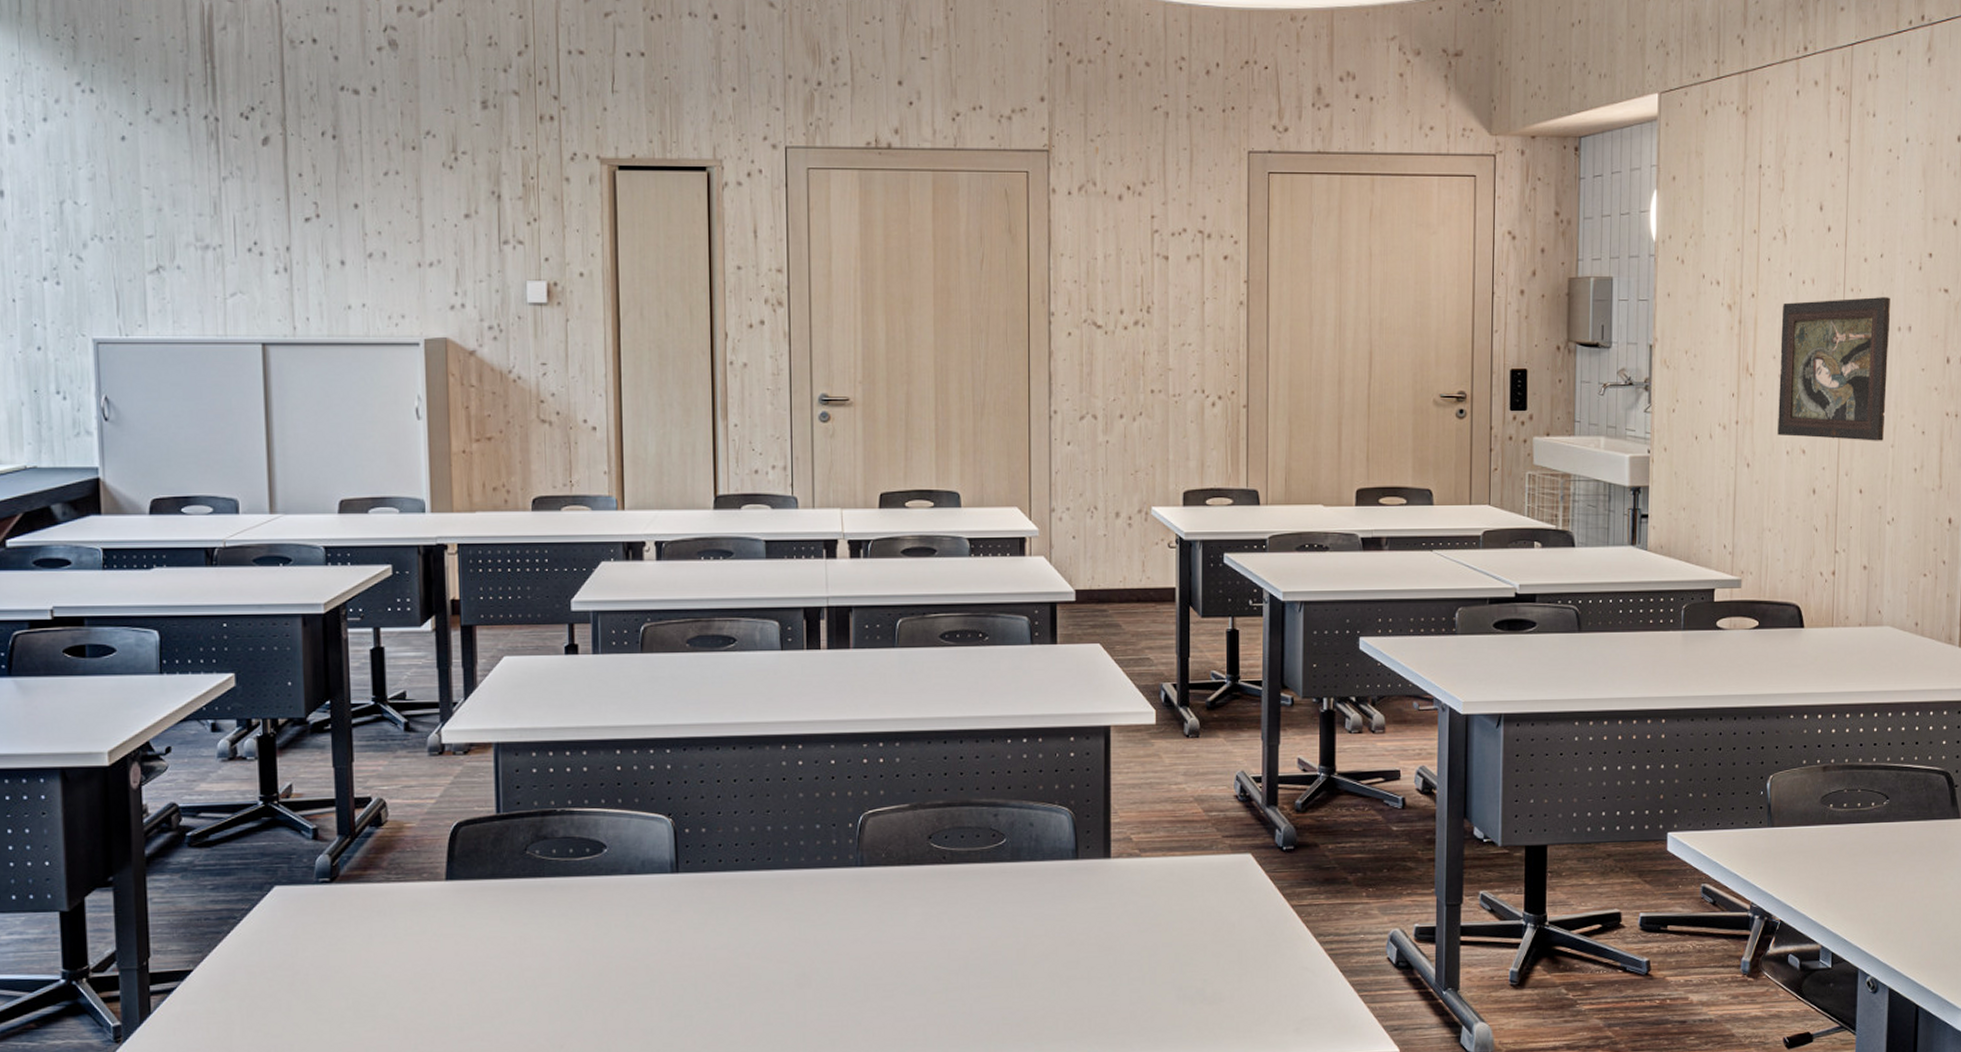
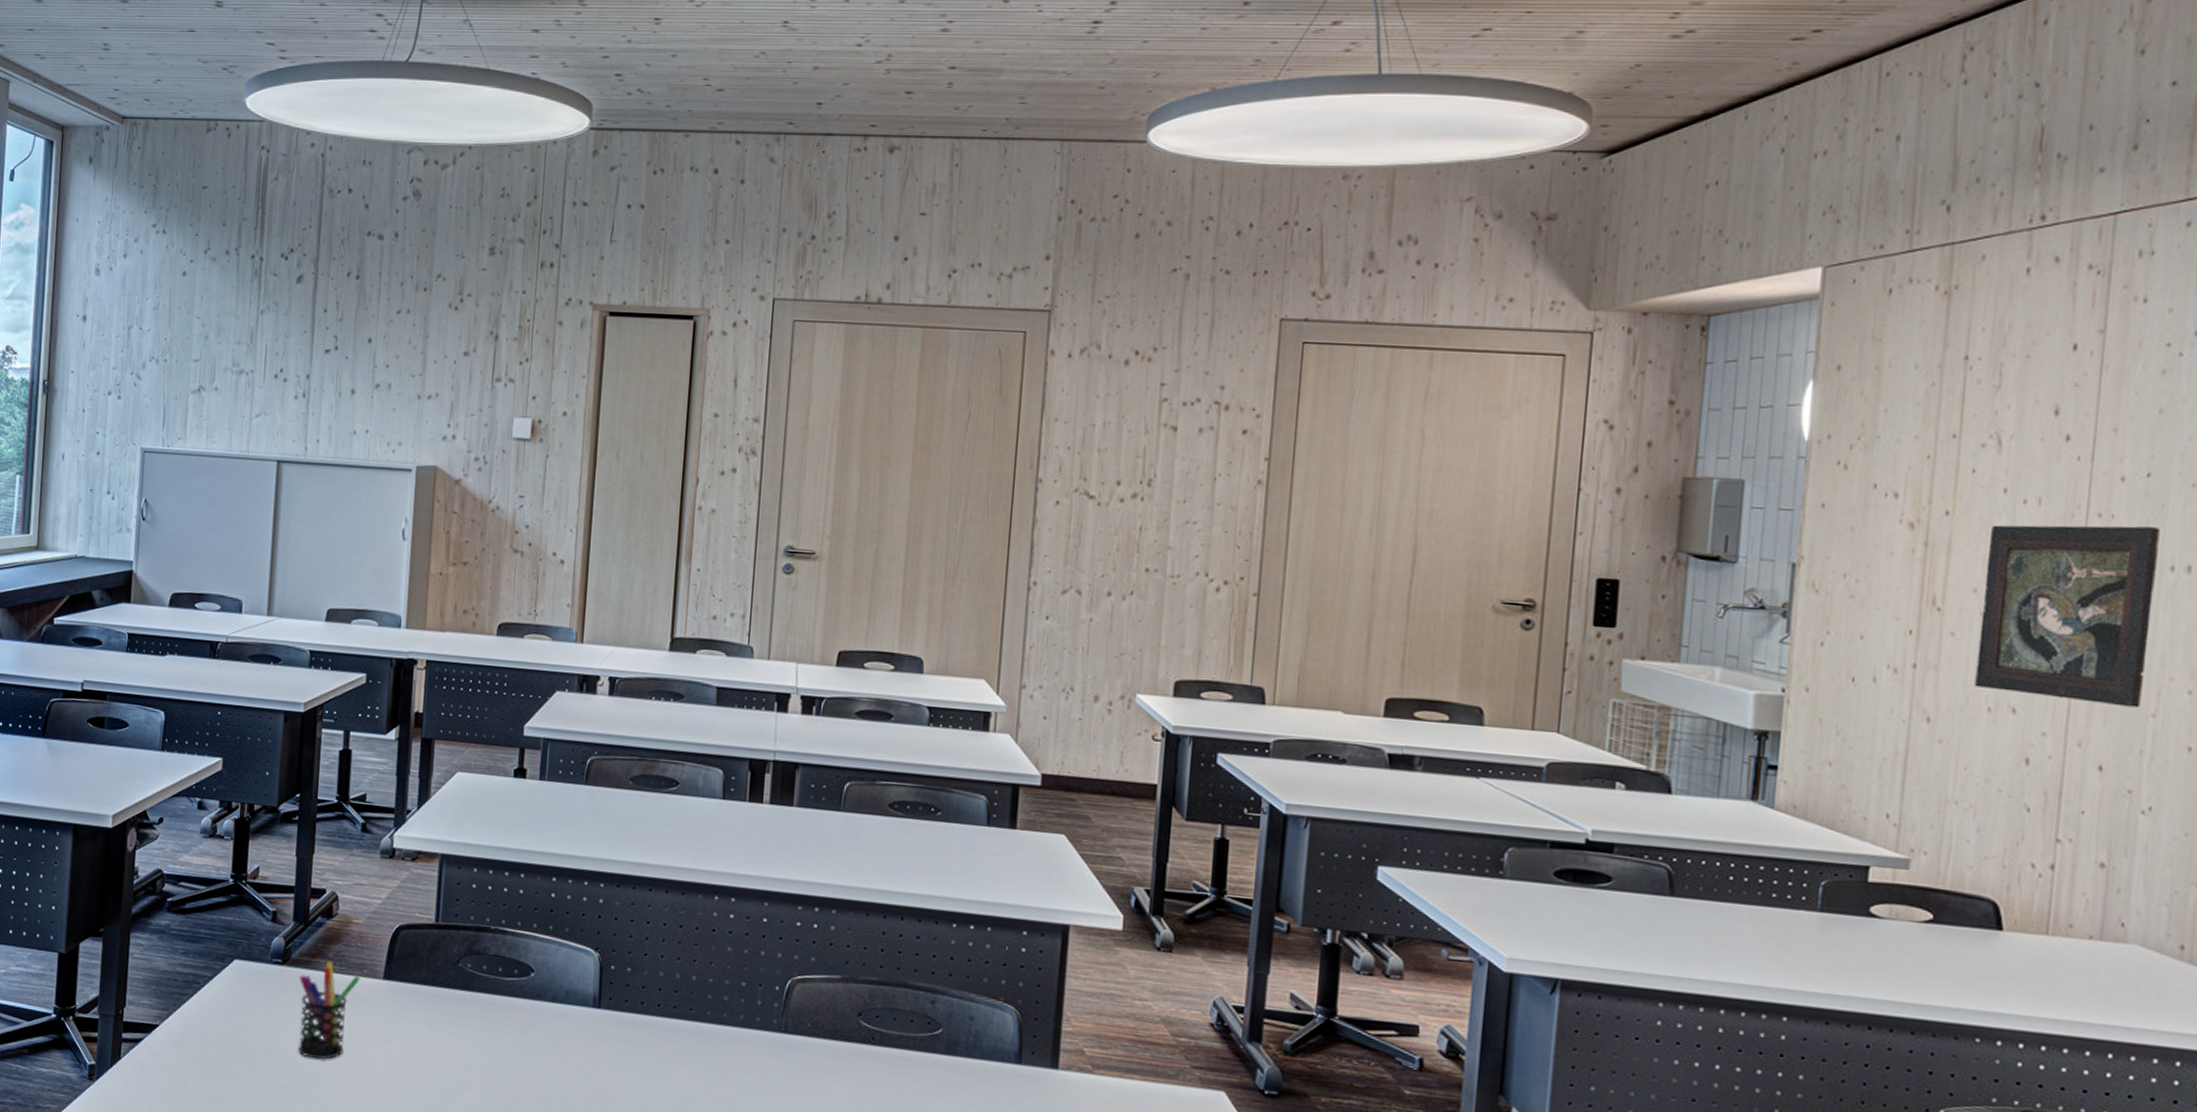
pen holder: none [350,871,421,975] -> present [298,961,361,1060]

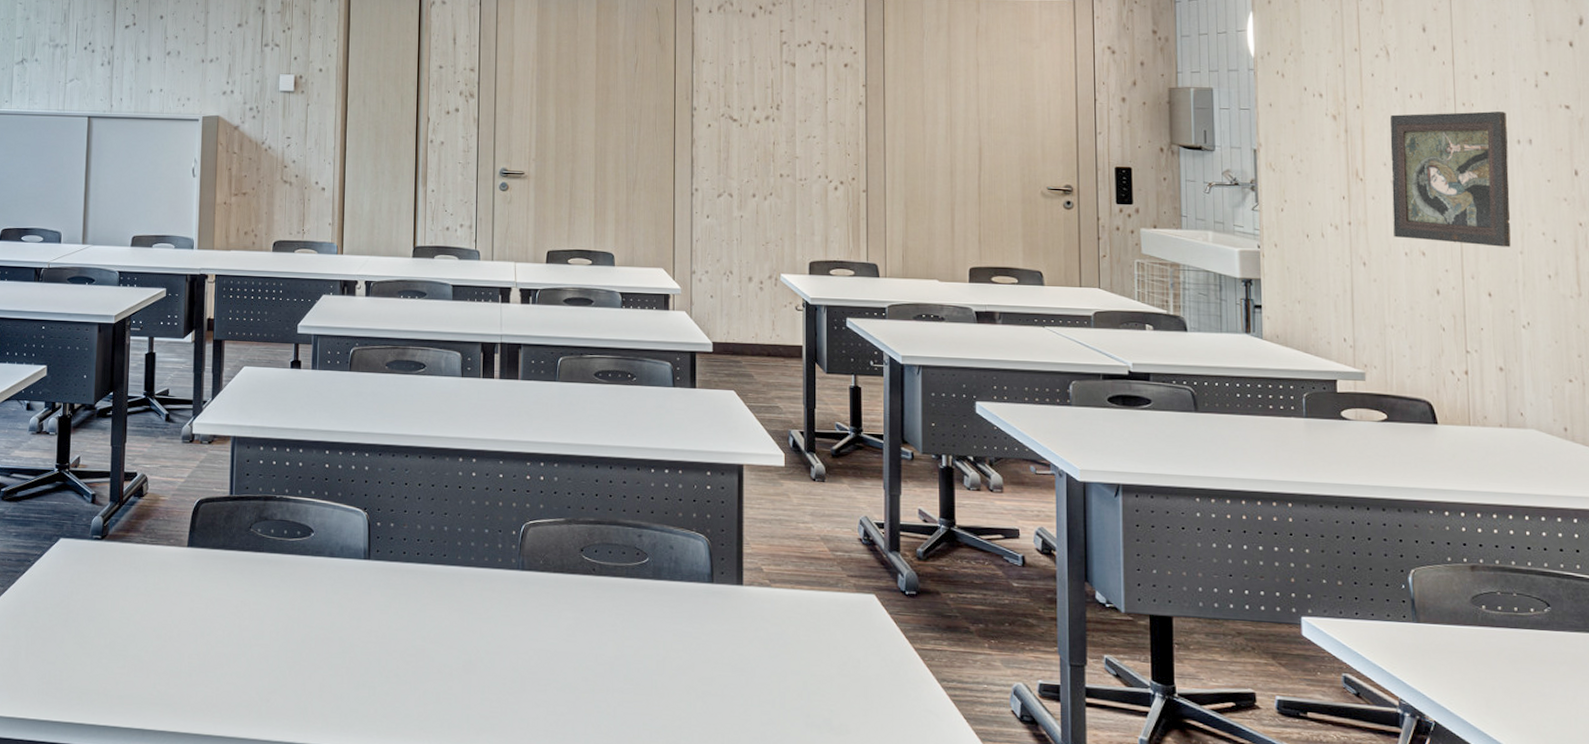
pen holder: present [298,961,361,1060] -> none [115,534,168,621]

